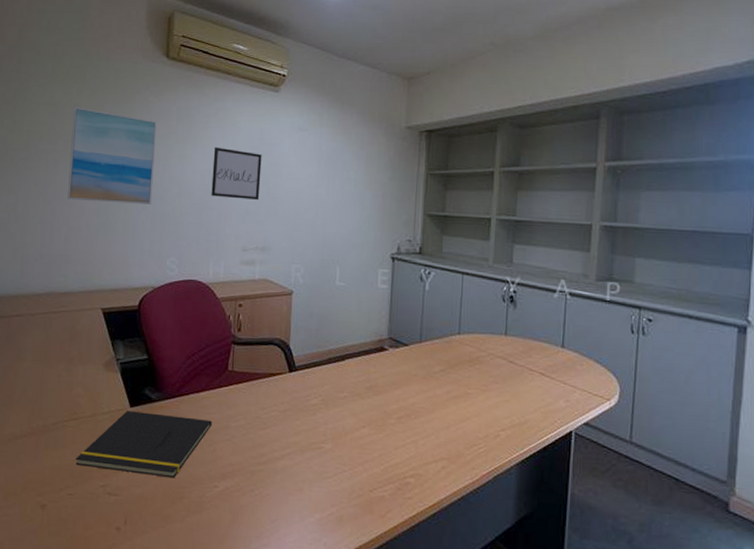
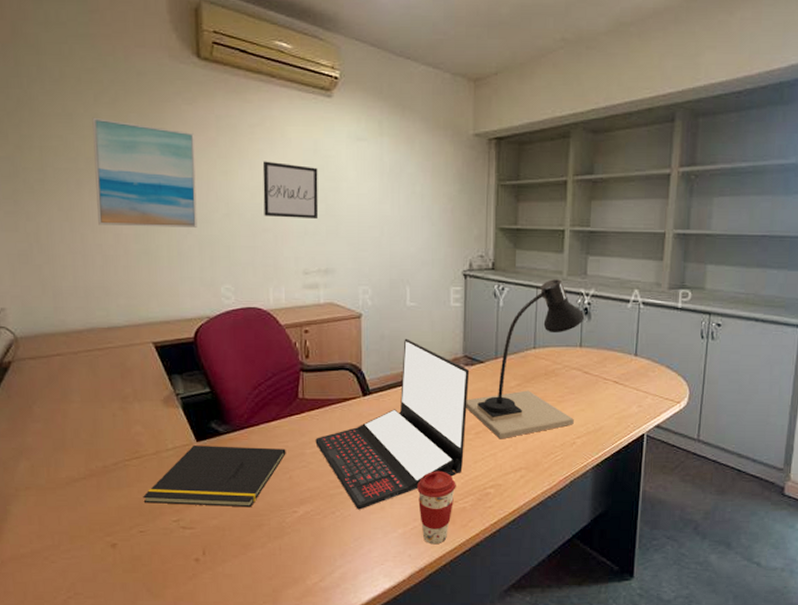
laptop: none [240,317,394,490] -> present [315,338,470,510]
coffee cup: none [336,454,376,535] -> present [417,471,456,545]
desk lamp: none [389,266,510,426] -> present [466,279,585,439]

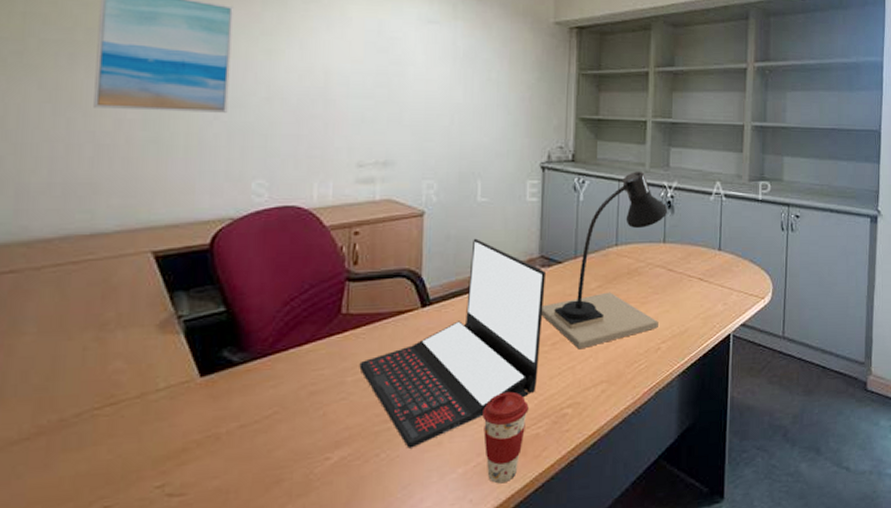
notepad: present [143,445,286,508] -> none [114,378,321,466]
wall art: present [262,161,319,220] -> none [313,40,381,106]

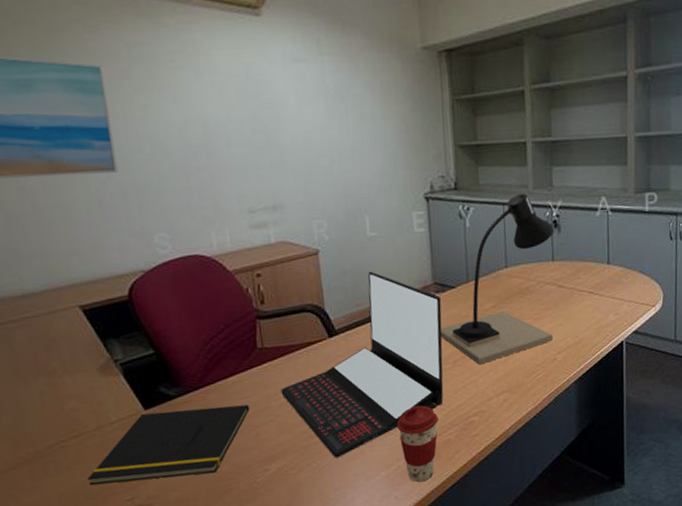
notepad: none [114,378,321,466] -> present [87,404,250,485]

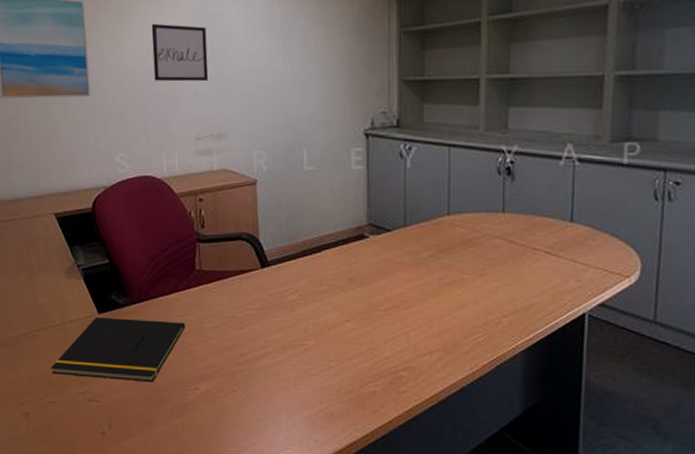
wall art: none [188,91,260,153] -> present [151,23,209,82]
laptop: present [281,271,444,458] -> none [214,206,376,389]
coffee cup: present [397,405,439,483] -> none [322,350,365,431]
desk lamp: present [440,194,555,365] -> none [372,135,507,317]

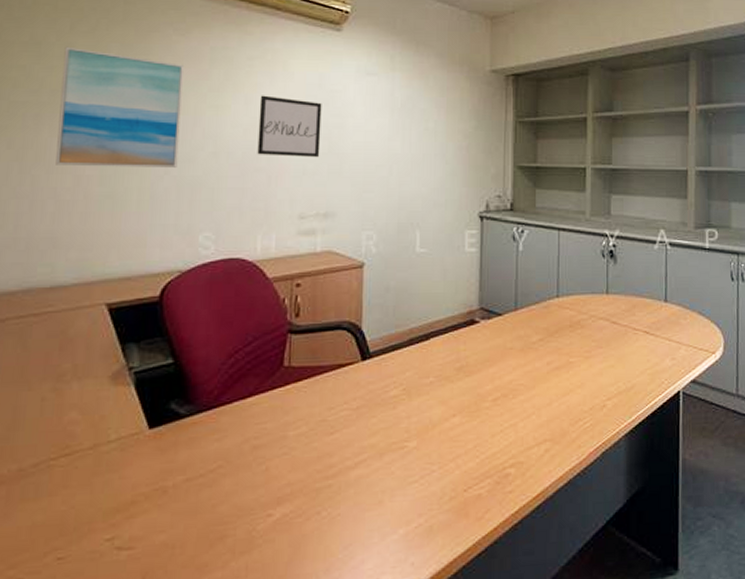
notepad: present [51,317,185,383] -> none [67,431,264,518]

